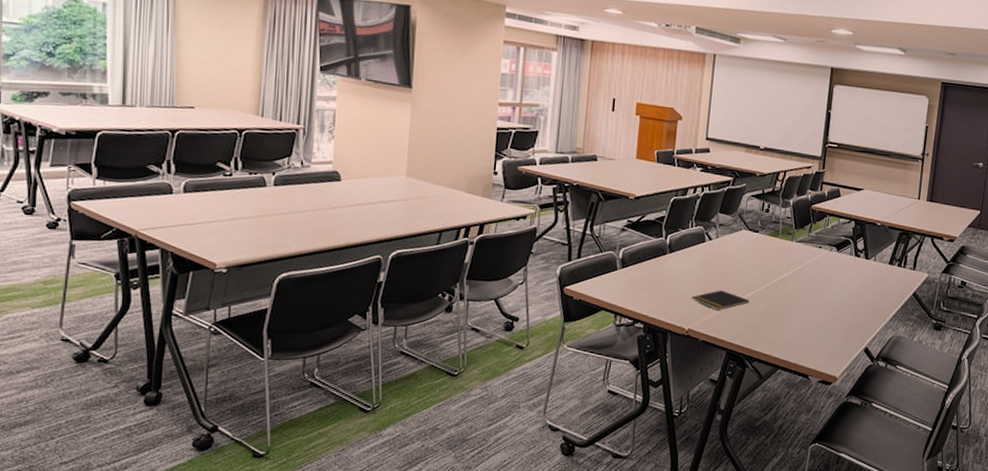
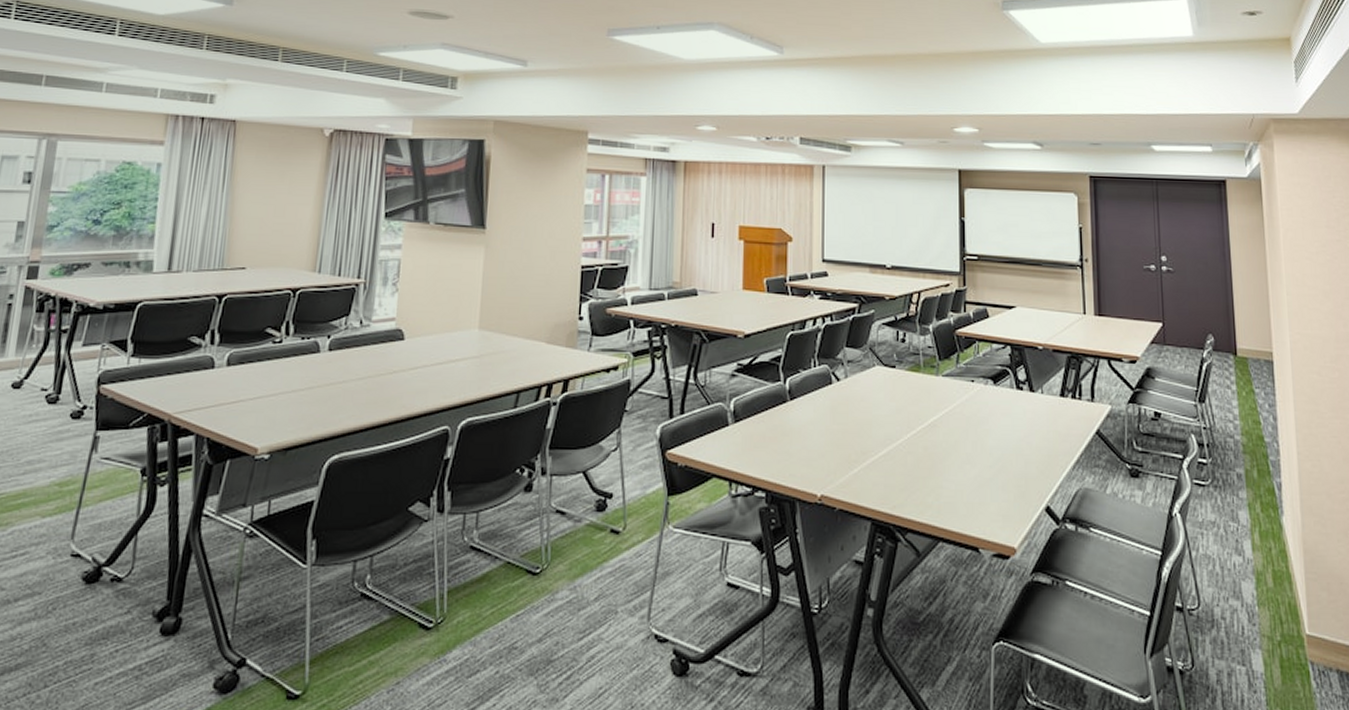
notepad: present [692,290,749,311] -> none [822,443,893,469]

